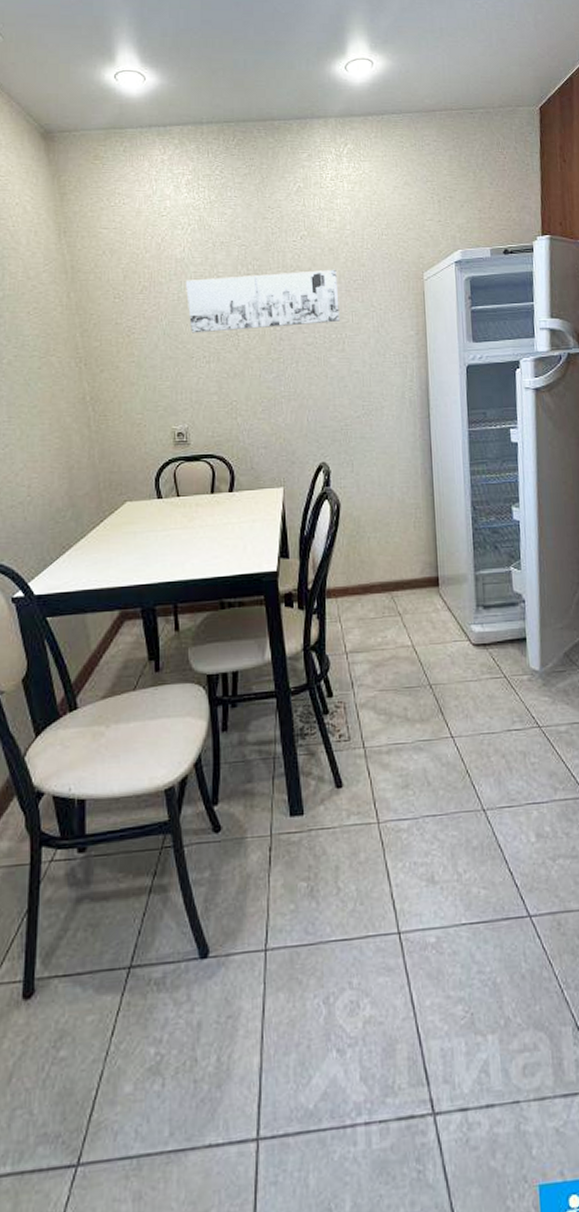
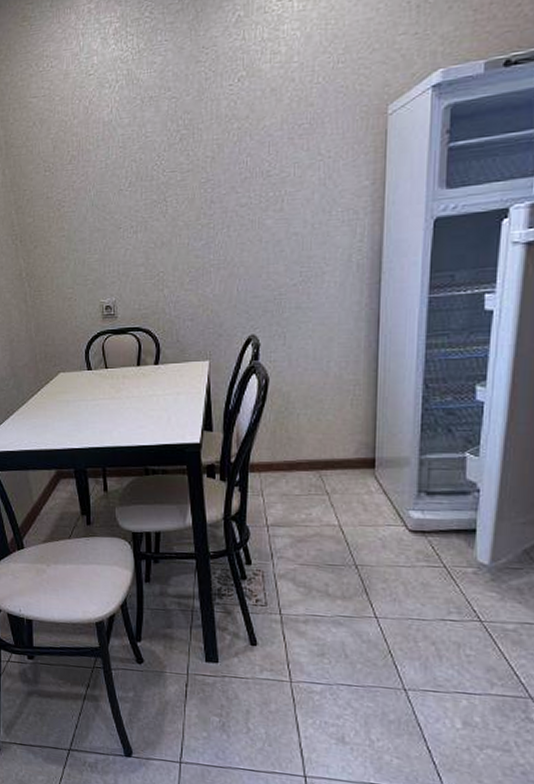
wall art: present [185,269,340,333] -> none [112,113,280,202]

